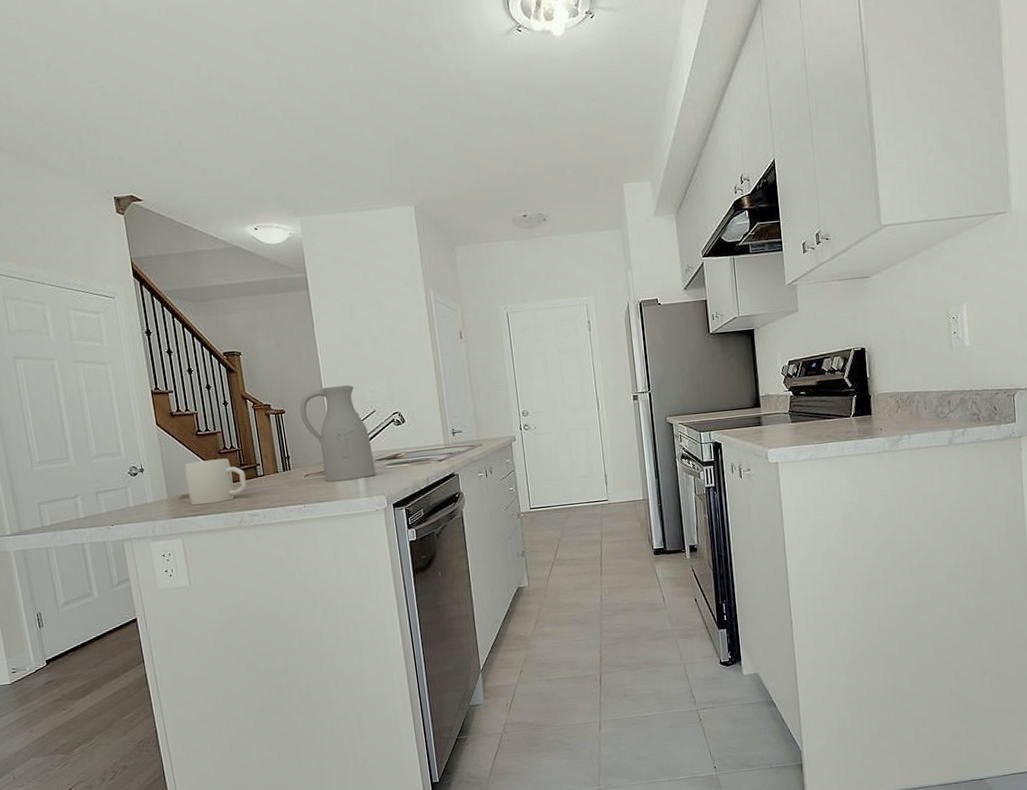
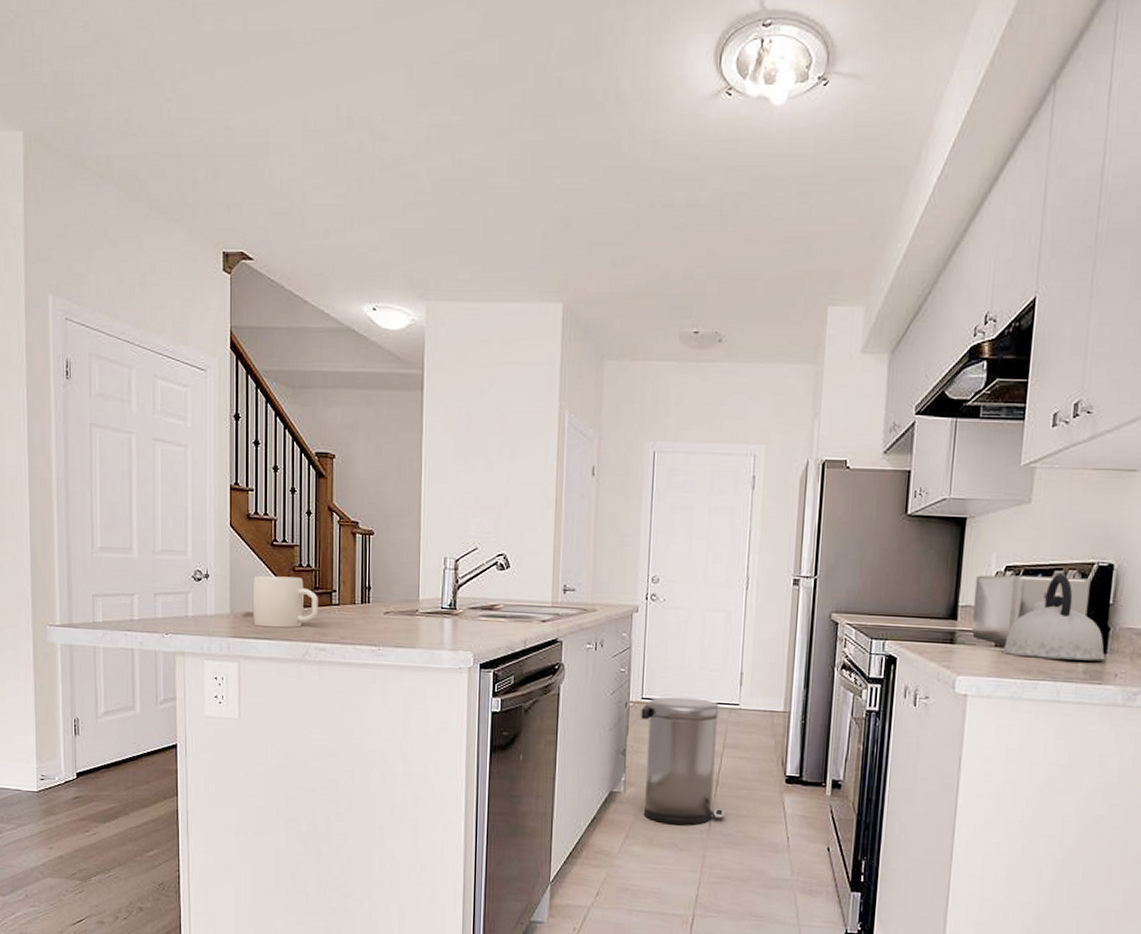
ceramic pitcher: present [299,385,377,482] -> none [390,511,467,627]
pedal bin: none [531,500,612,606] -> present [640,697,725,826]
toaster: none [768,361,853,421] -> present [971,575,1091,645]
kettle: none [797,361,872,428] -> present [1002,574,1106,661]

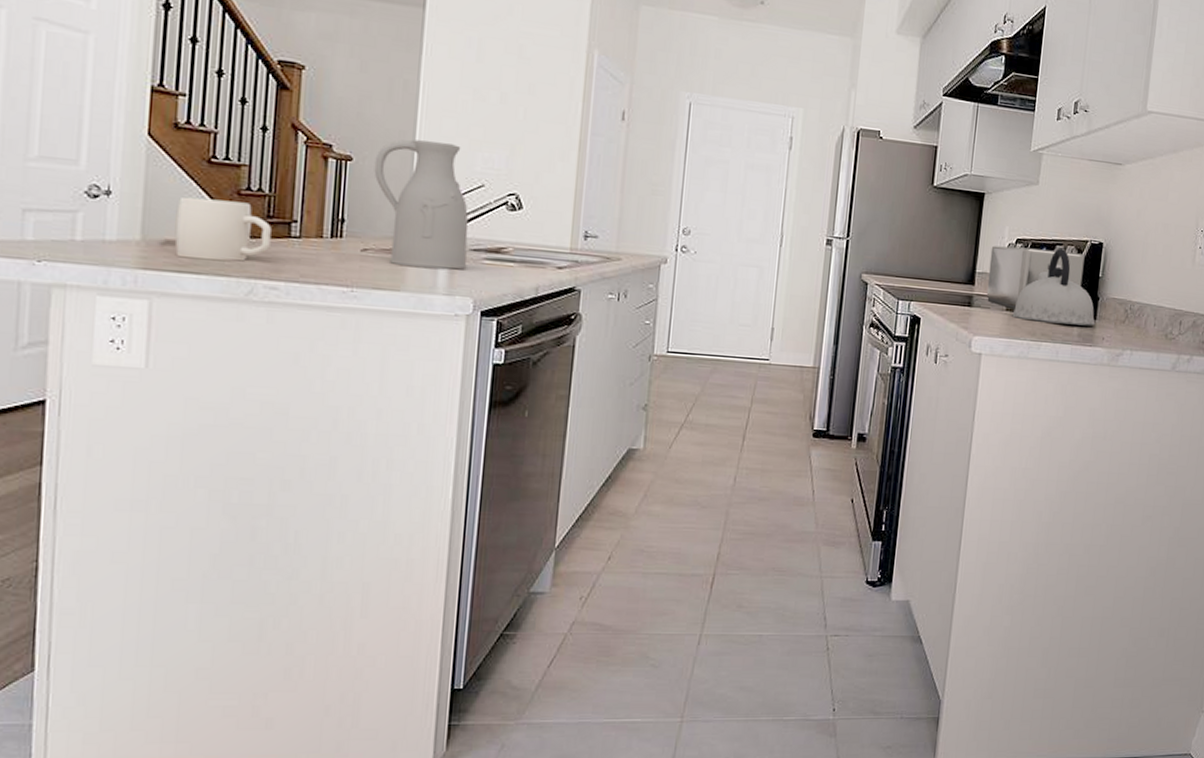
ceramic pitcher: none [390,511,467,627] -> present [374,139,469,270]
pedal bin: present [640,697,725,826] -> none [665,350,751,483]

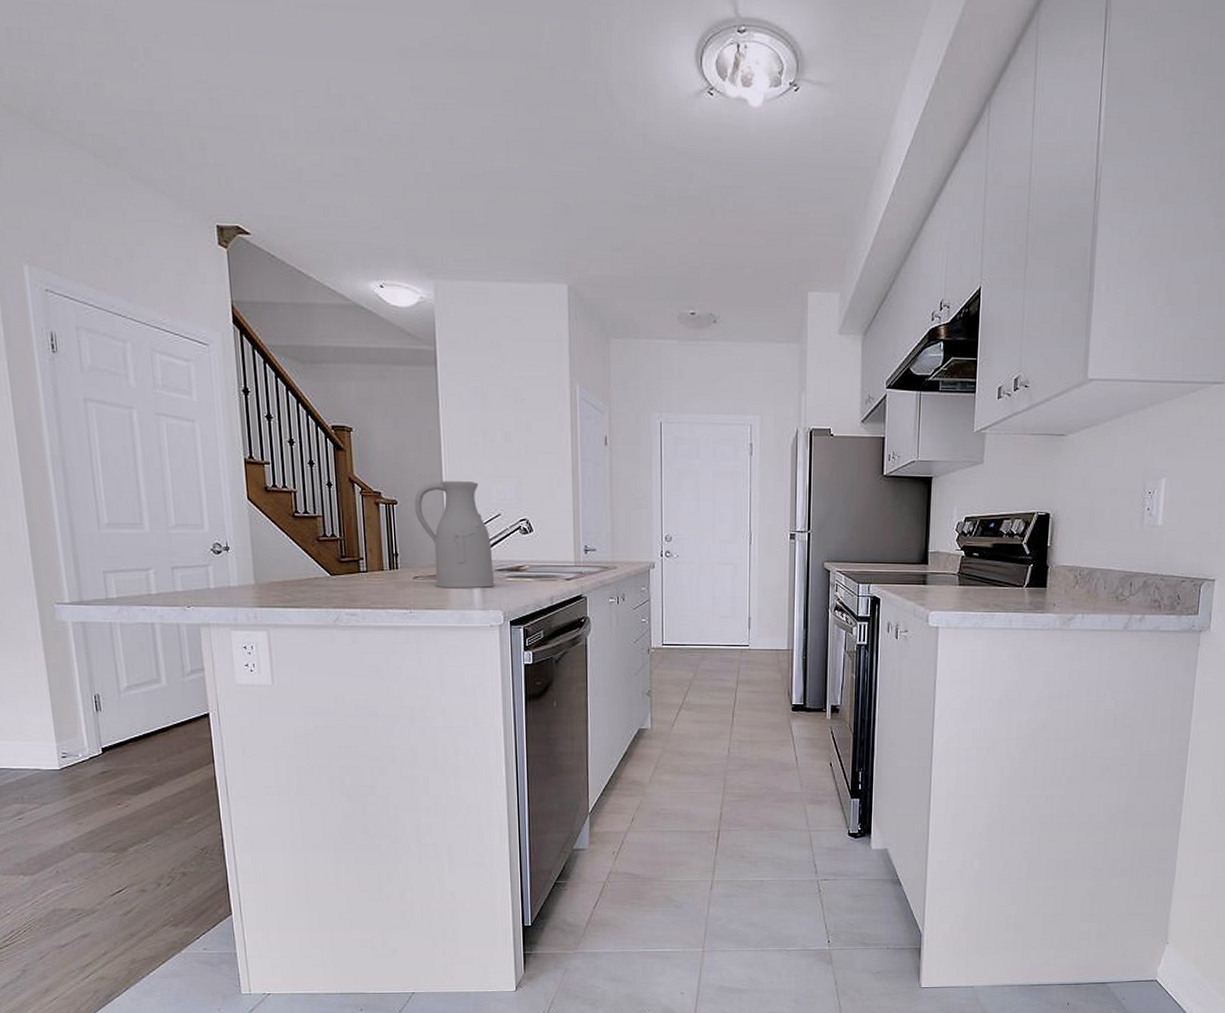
mug: present [174,196,271,262] -> none [276,546,346,596]
toaster: present [986,245,1085,310] -> none [939,525,1032,584]
kettle: present [1012,248,1095,326] -> none [965,523,1046,594]

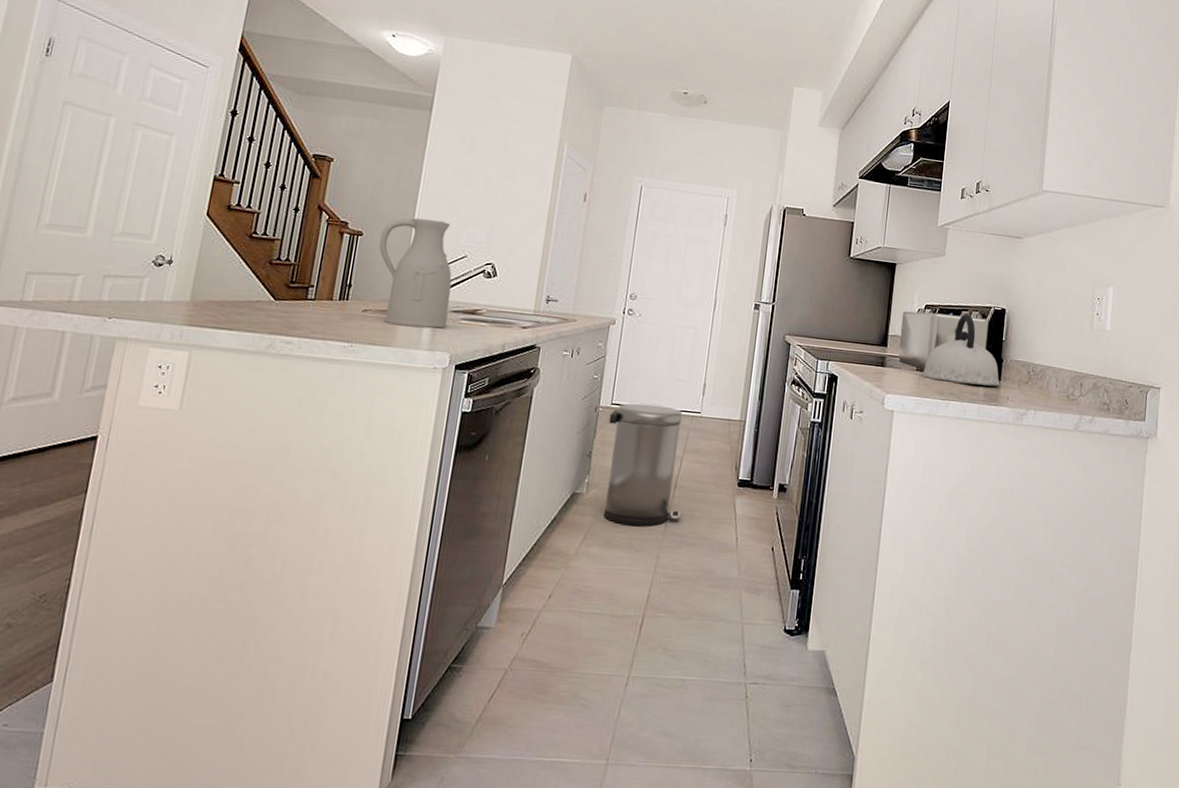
pedal bin: none [662,642,741,754] -> present [604,403,683,527]
toaster: none [939,525,1032,584] -> present [898,311,989,370]
kettle: none [965,523,1046,594] -> present [922,314,1000,387]

